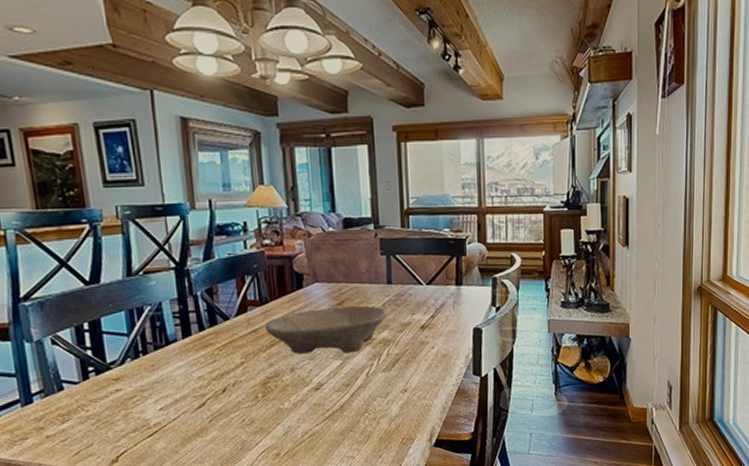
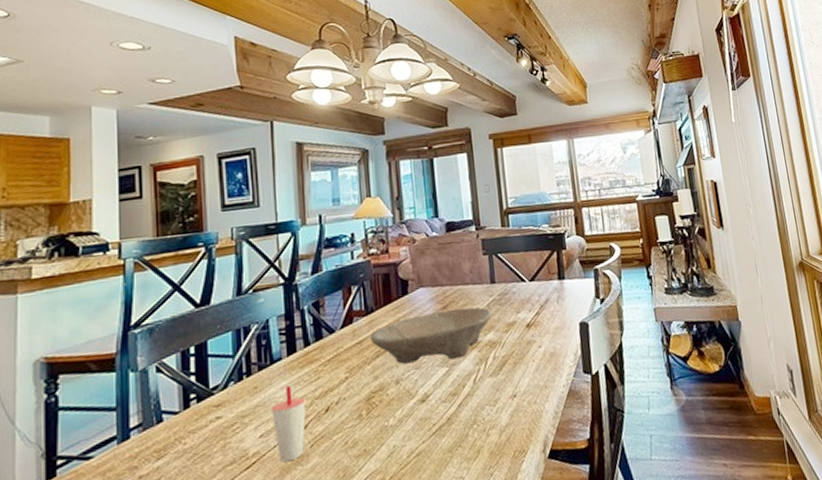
cup: none [168,366,204,433] -> present [270,386,306,462]

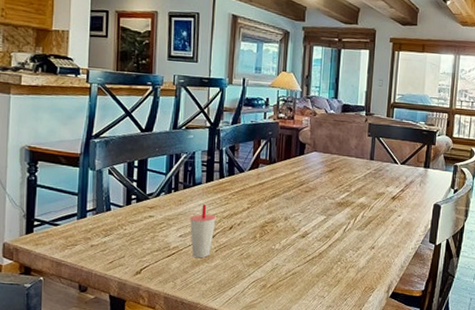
bowl: present [369,307,492,364] -> none [269,172,366,212]

